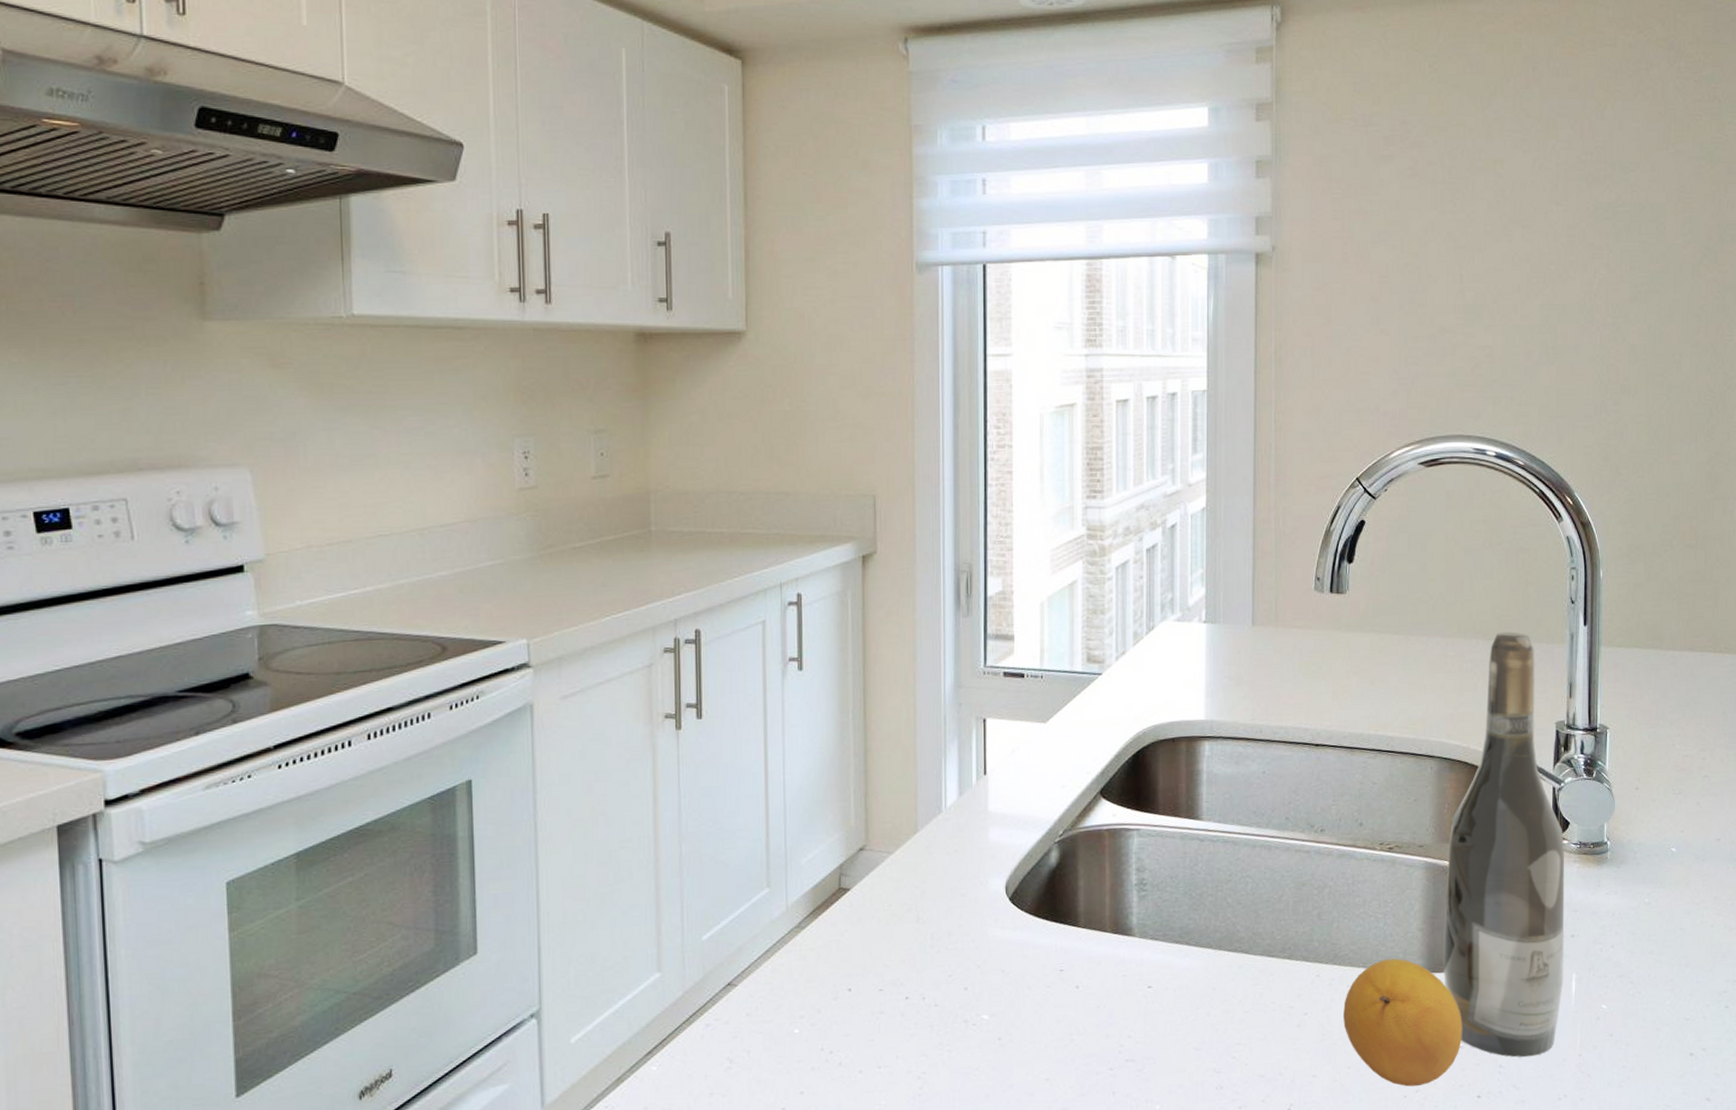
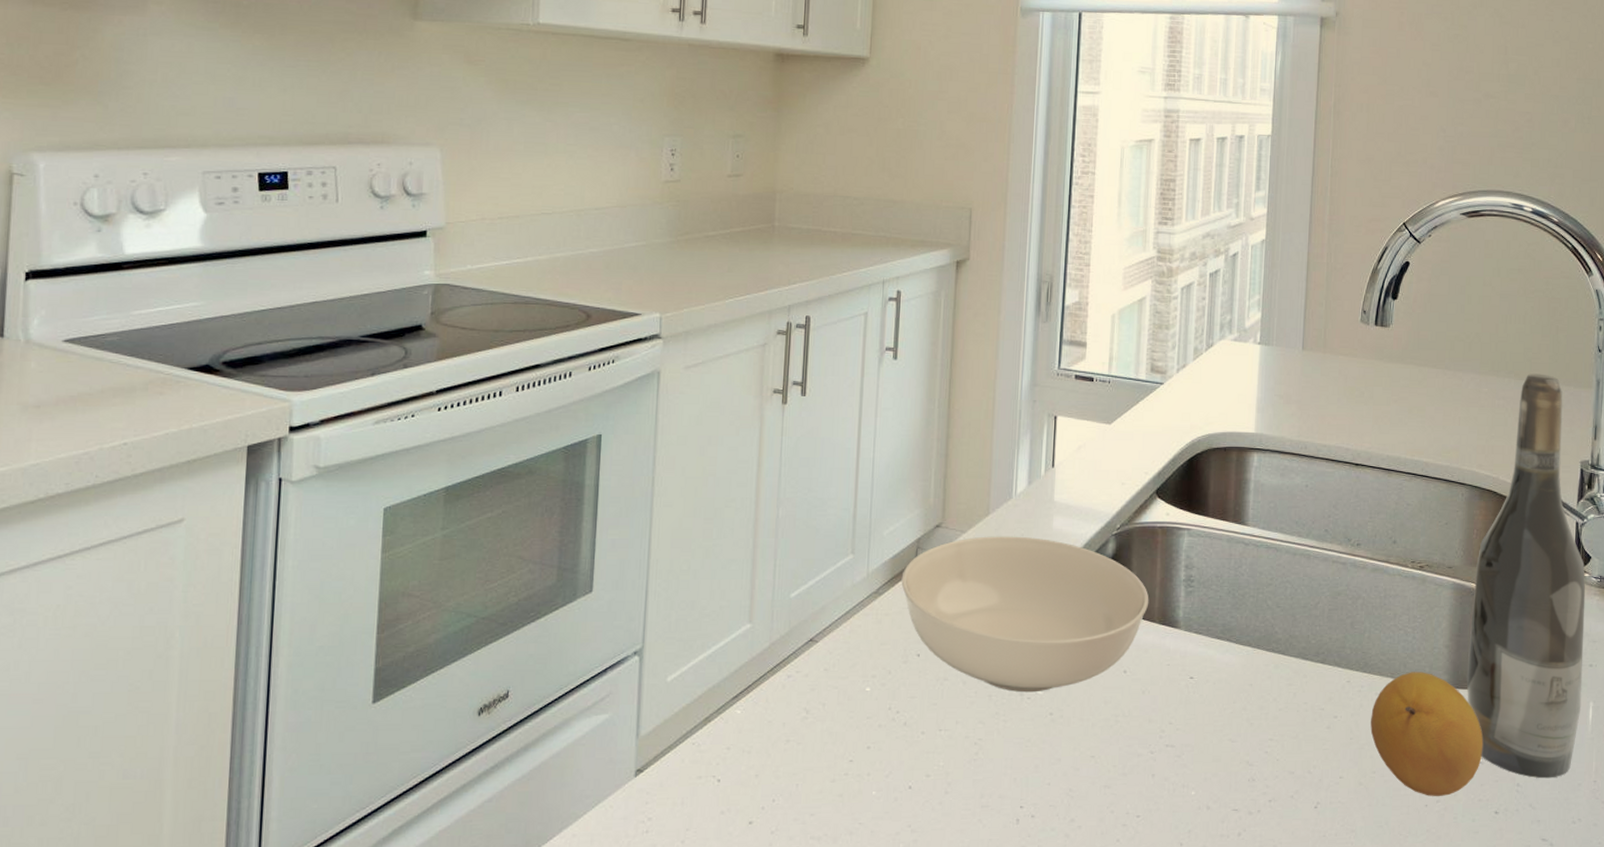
bowl: none [825,852,1099,1020] -> present [901,536,1149,693]

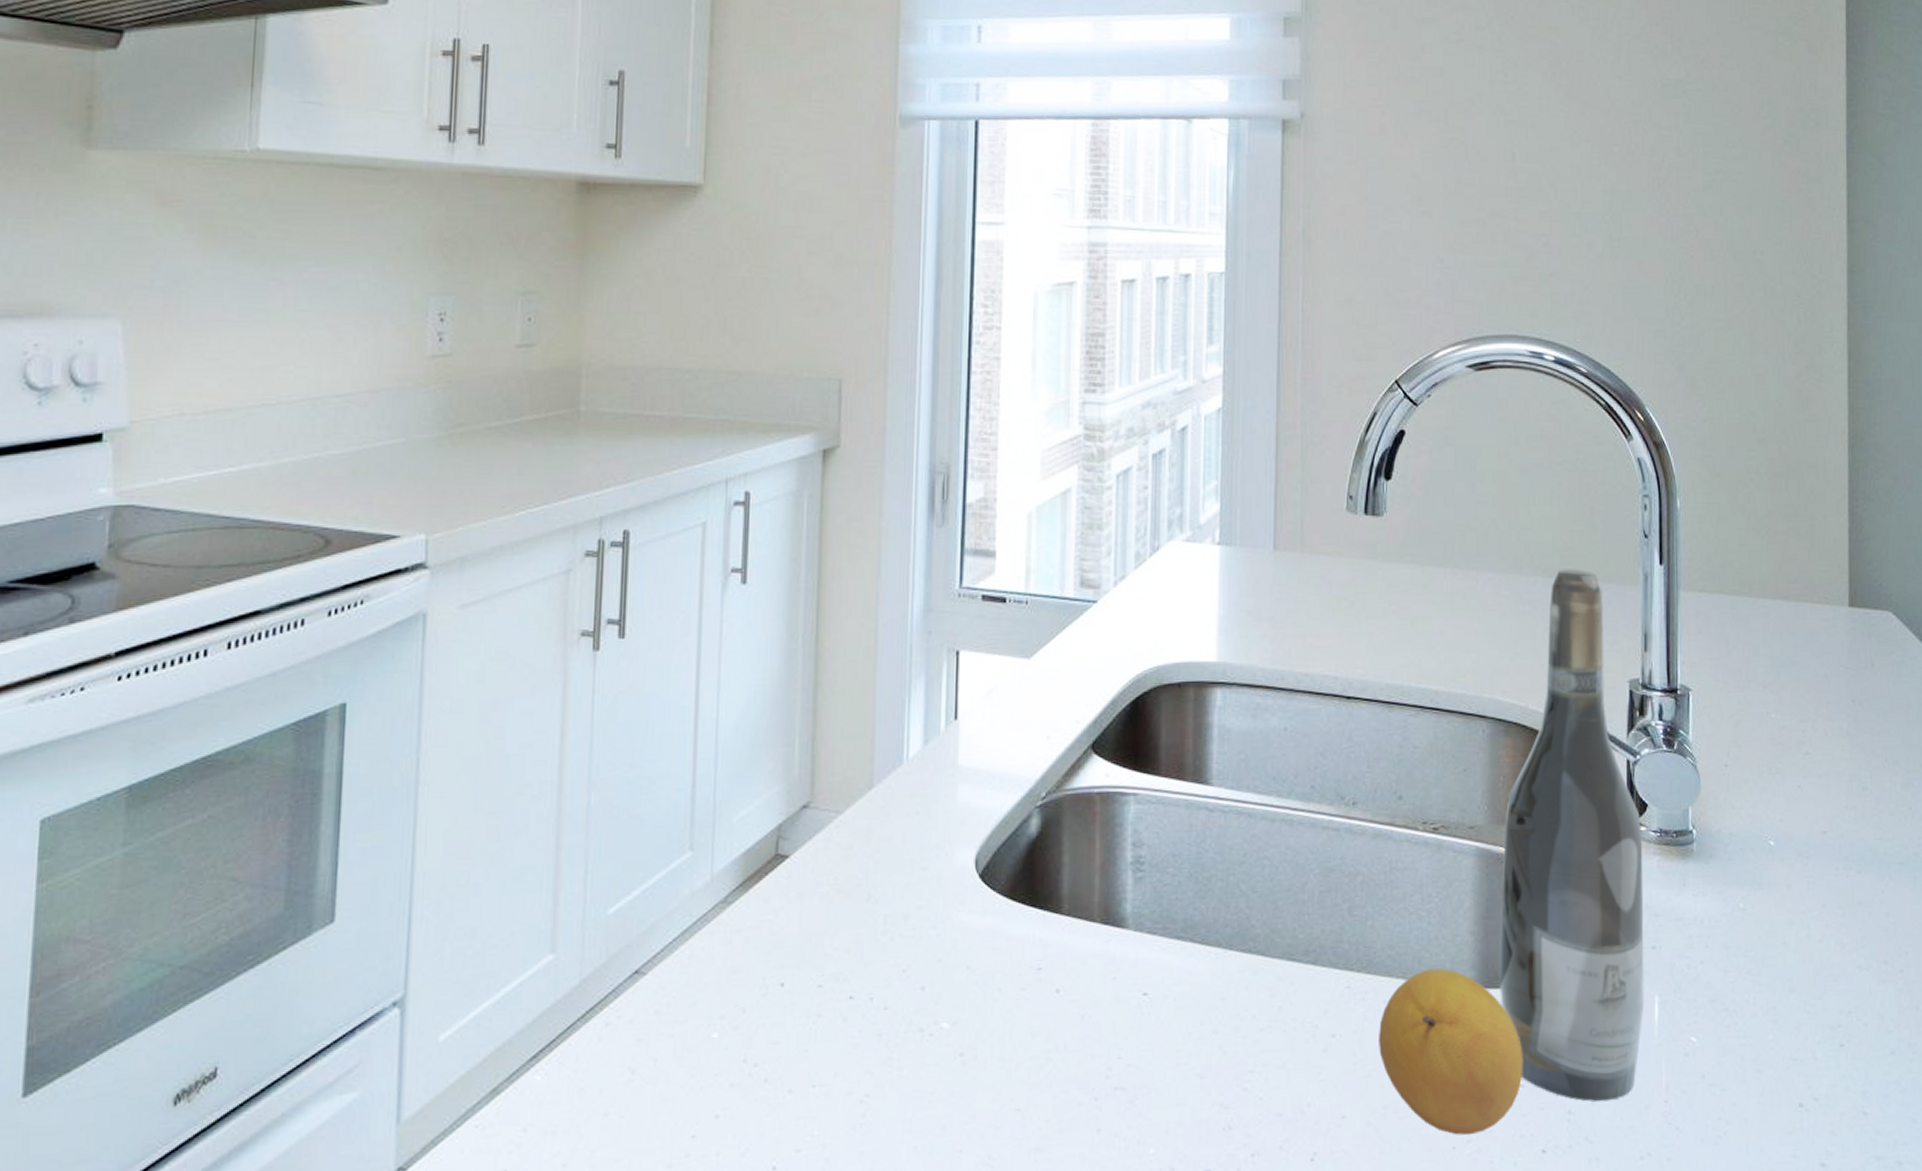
bowl: present [901,536,1149,693] -> none [757,814,1087,1028]

